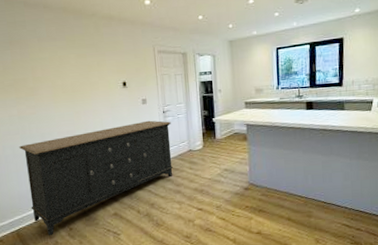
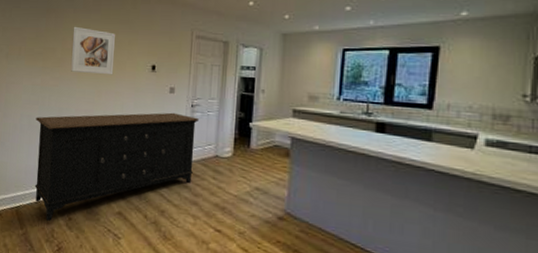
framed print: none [40,55,88,98] -> present [70,26,115,75]

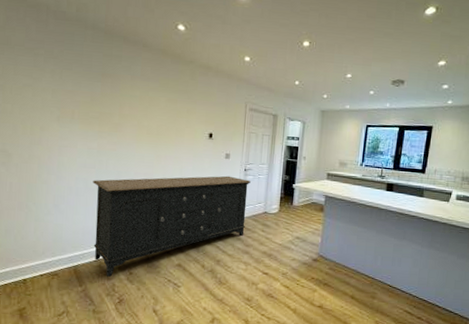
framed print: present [70,26,115,75] -> none [128,92,174,141]

